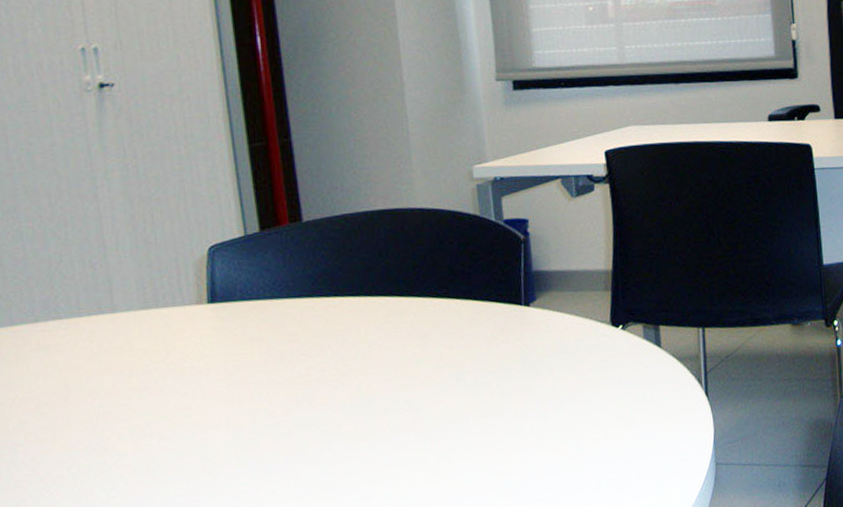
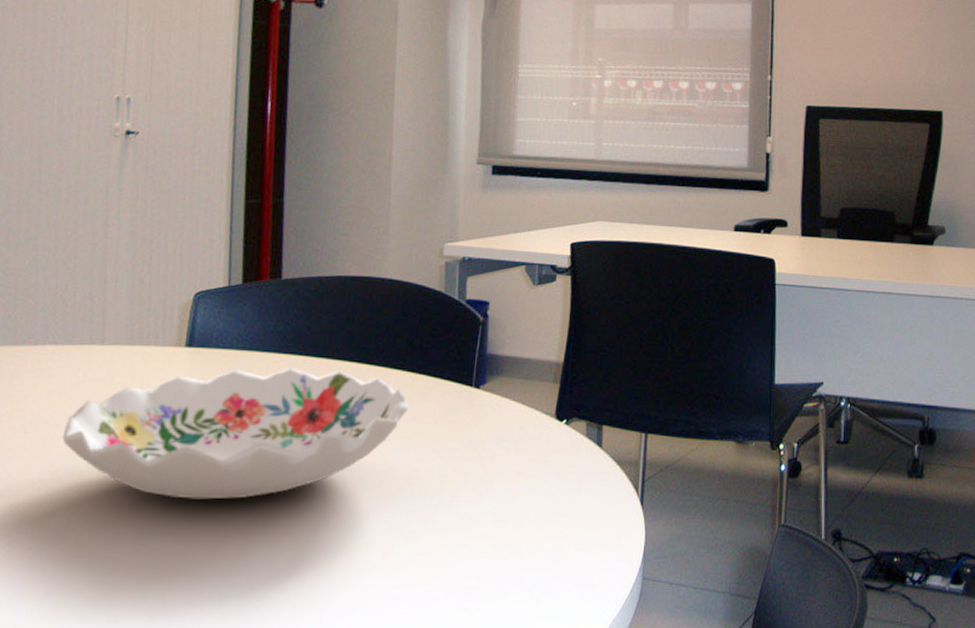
decorative bowl: none [85,306,459,457] -> present [62,367,409,500]

